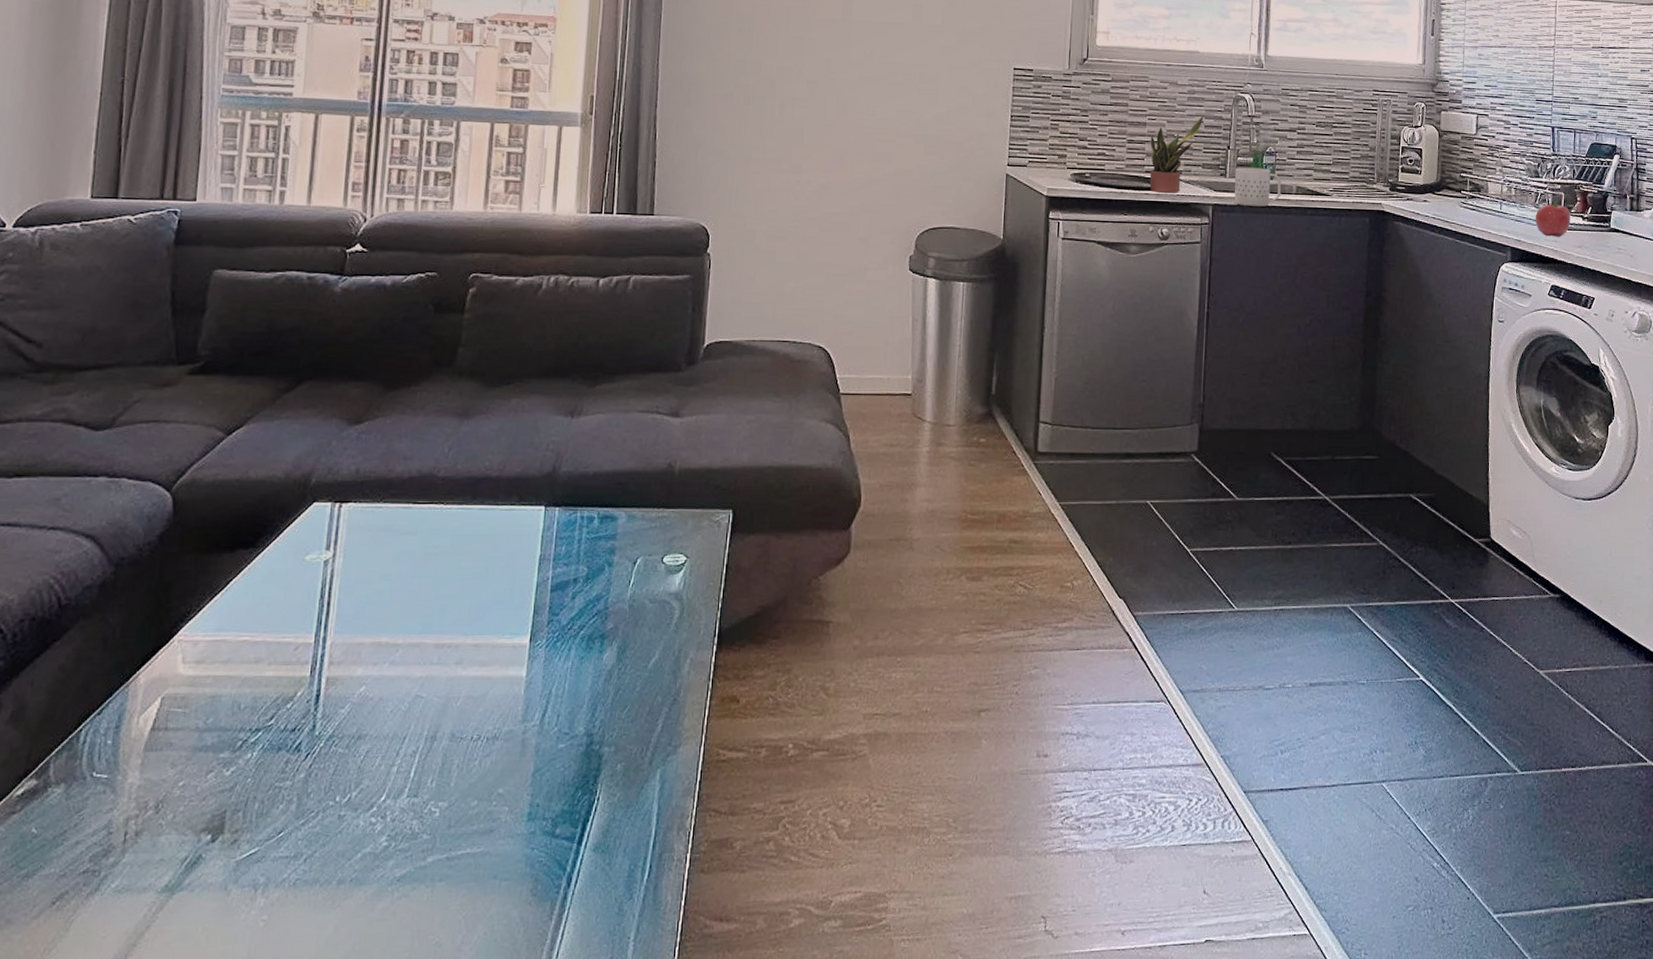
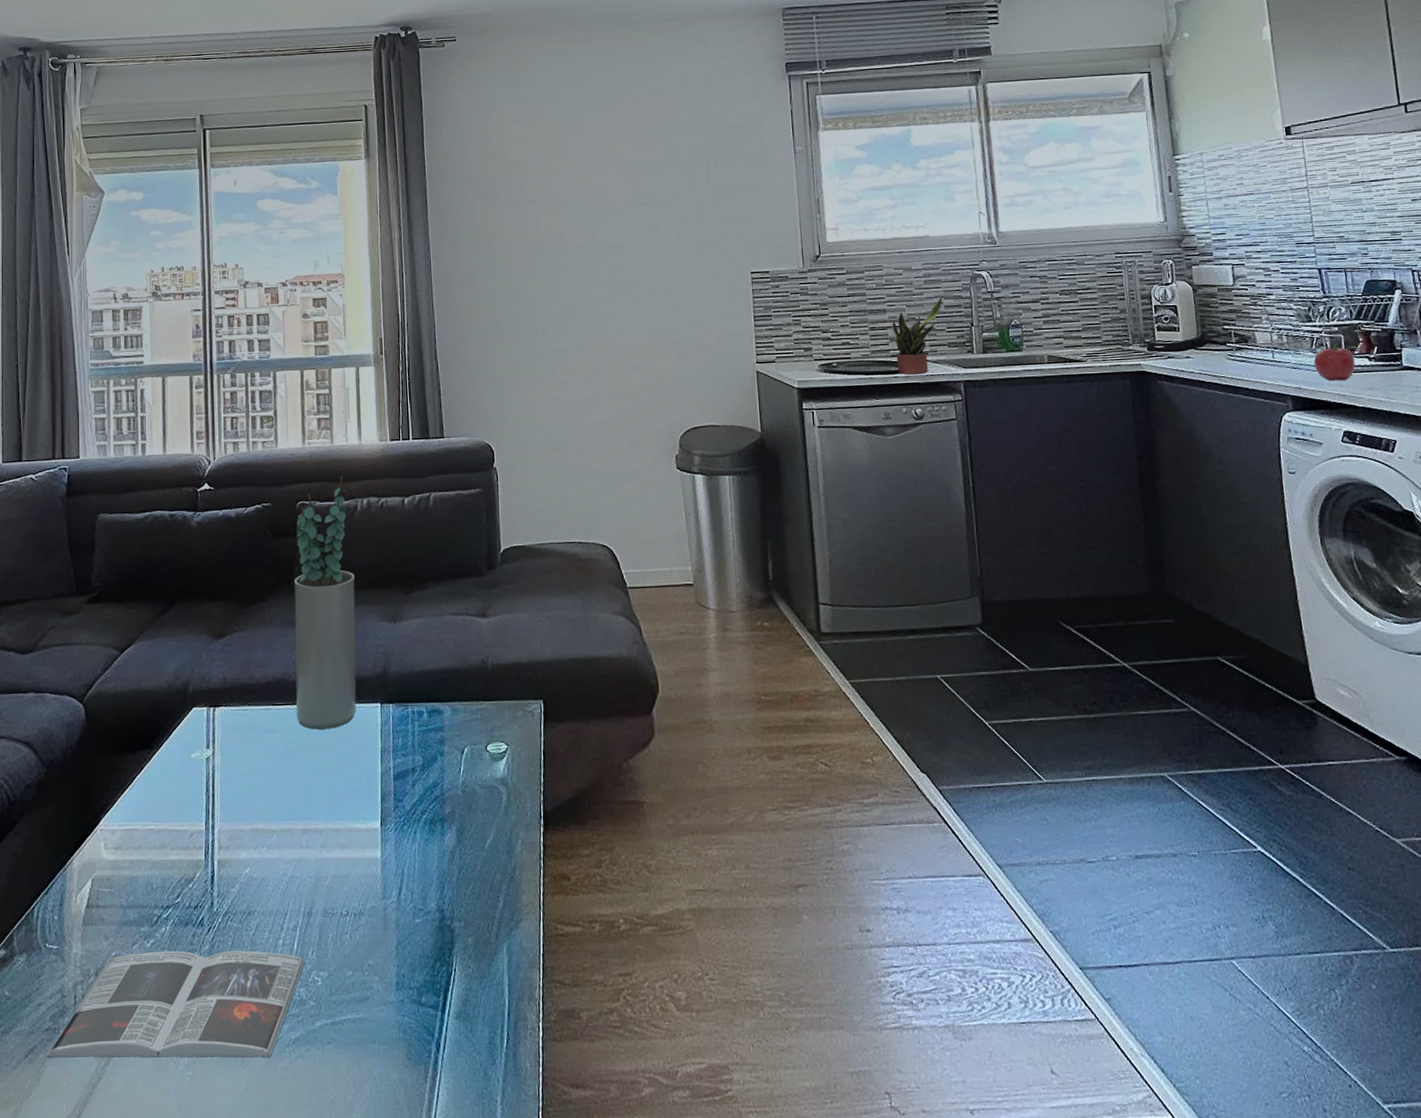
magazine: none [80,779,423,904] -> present [46,950,306,1058]
vase: none [441,248,533,533] -> present [294,476,357,730]
mug: present [1234,167,1282,207] -> none [981,341,1033,380]

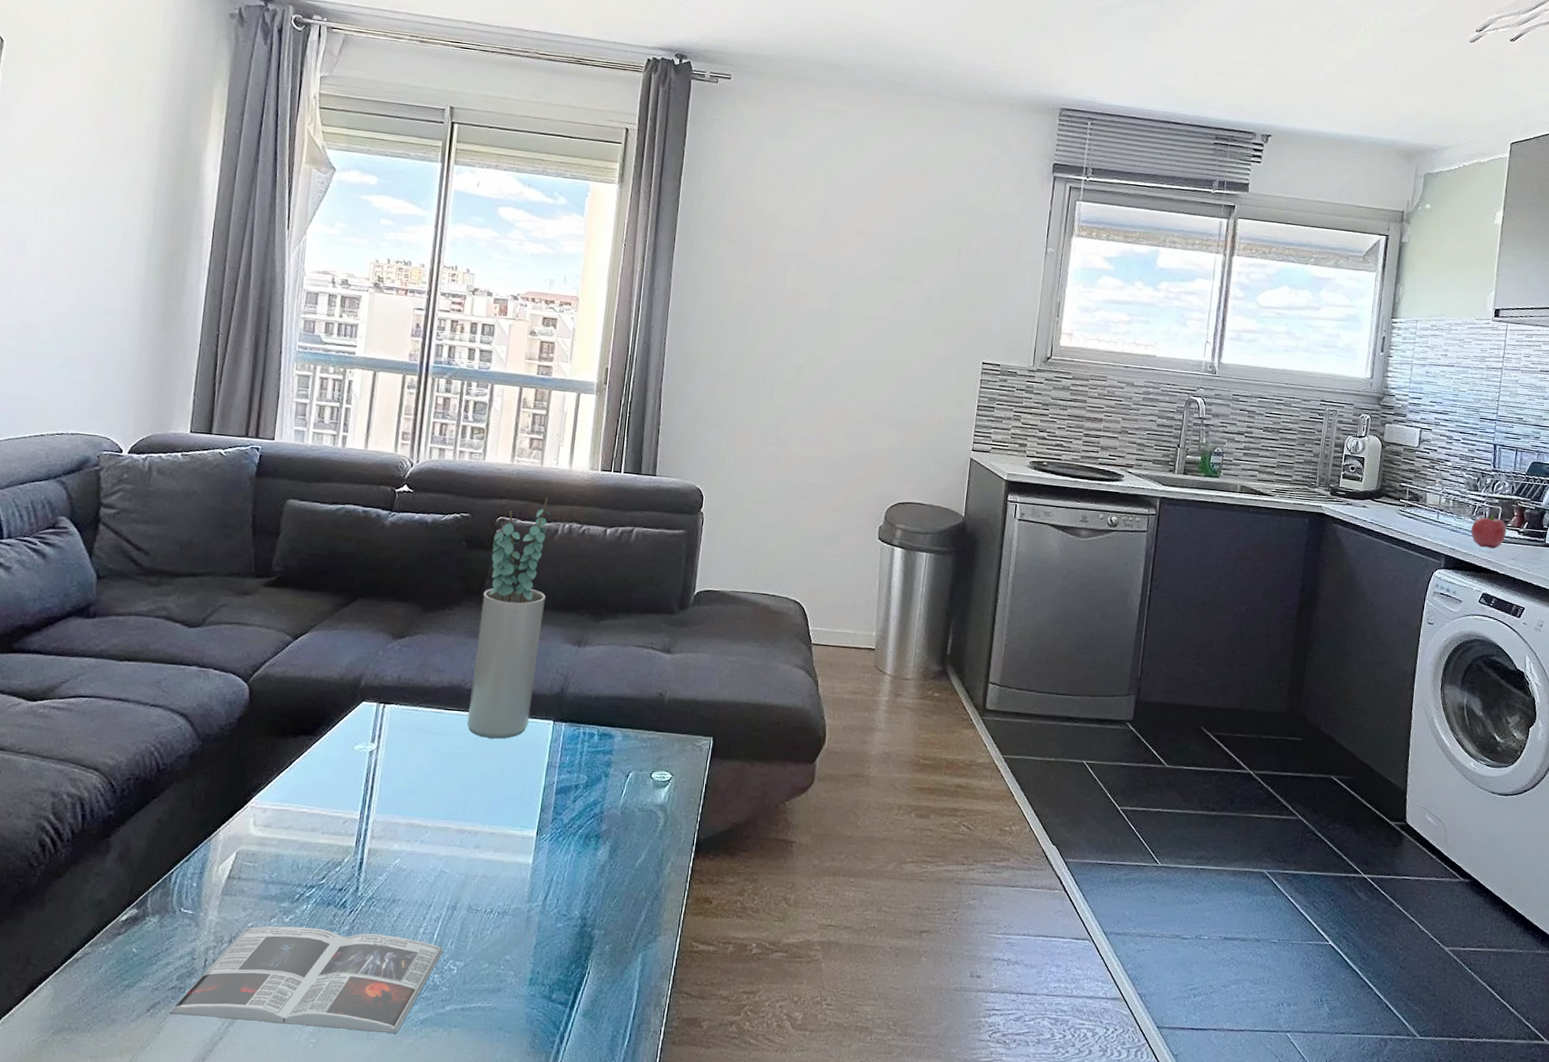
potted plant: present [892,298,943,376] -> none [1102,416,1157,486]

